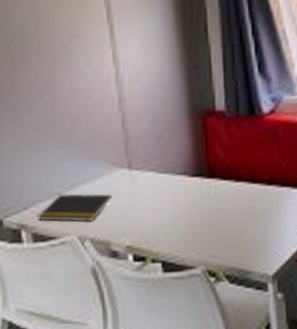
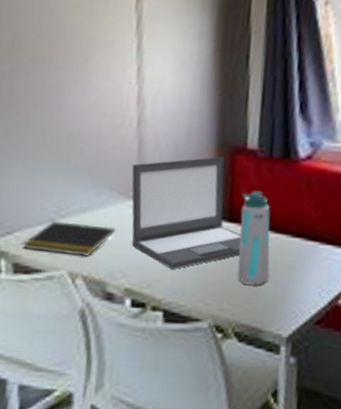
laptop: none [119,121,221,225] -> present [131,156,241,269]
water bottle: none [217,147,251,233] -> present [238,191,271,286]

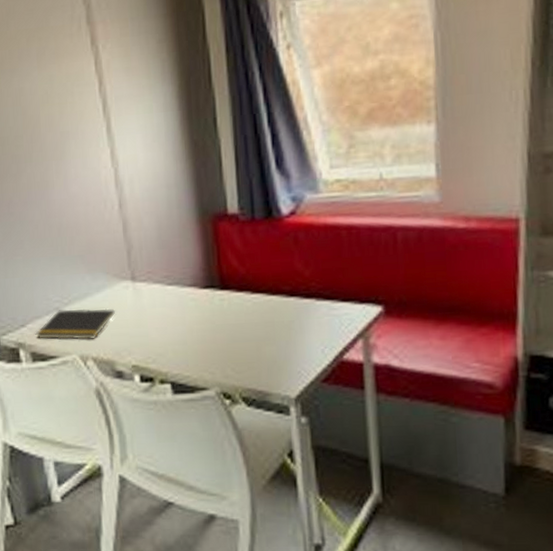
laptop: present [131,156,241,269] -> none [120,226,236,342]
water bottle: present [238,191,271,286] -> none [230,255,269,351]

